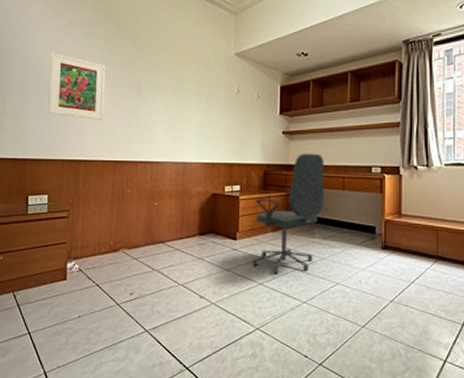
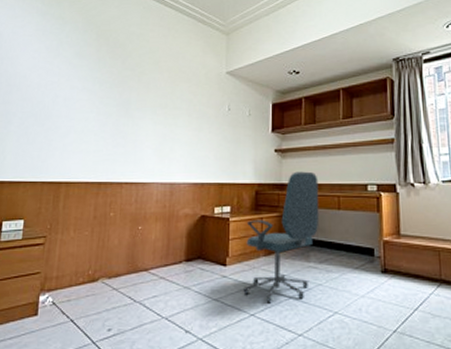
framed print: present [48,52,106,120] -> none [31,72,95,140]

